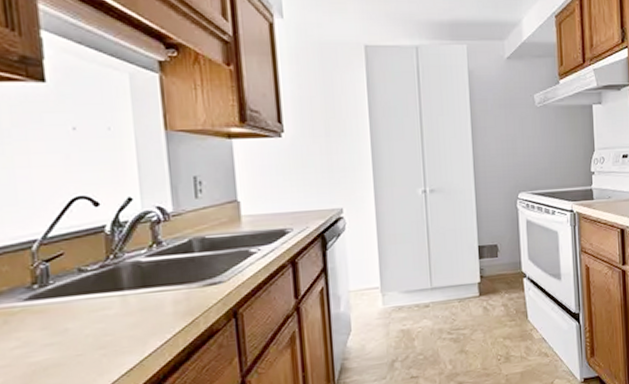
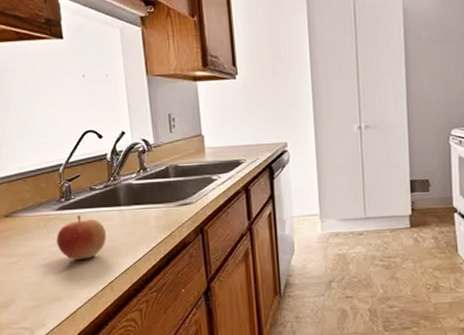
apple: none [23,305,102,365] -> present [56,215,107,260]

